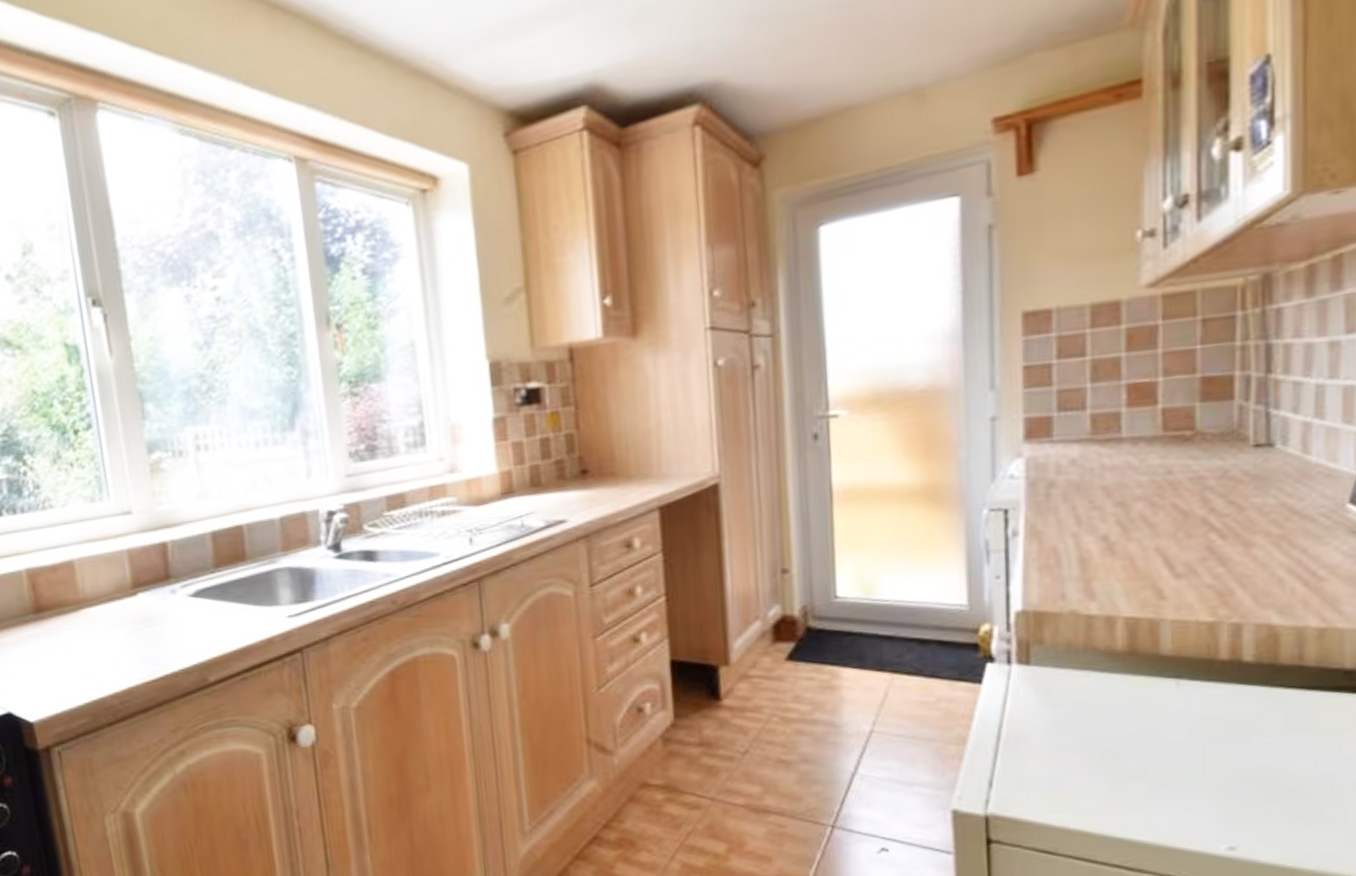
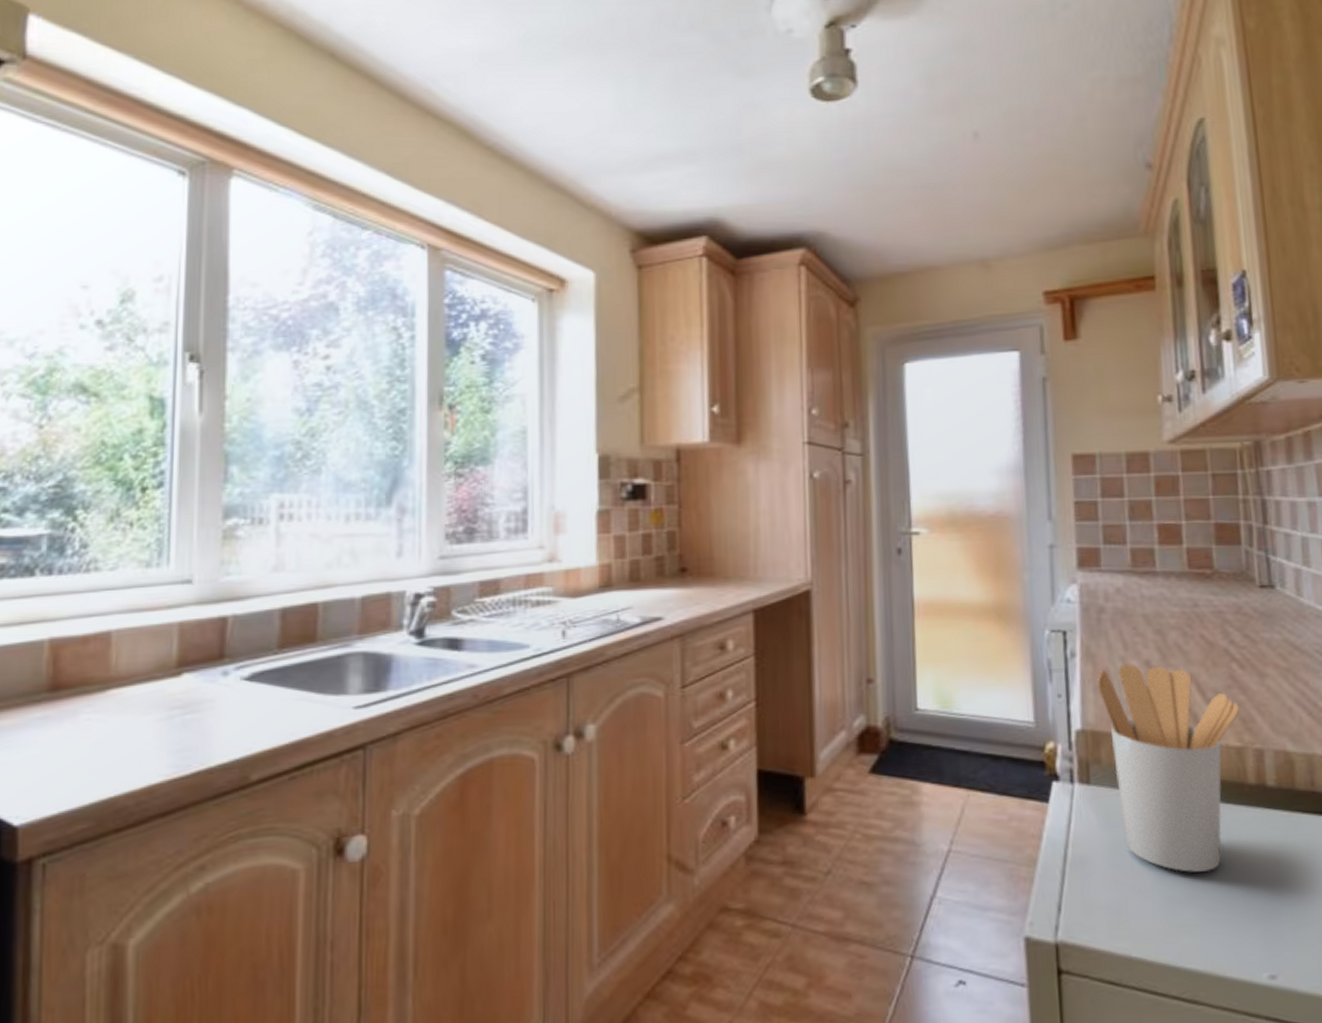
utensil holder: none [1043,540,1217,749] -> present [1097,664,1241,872]

